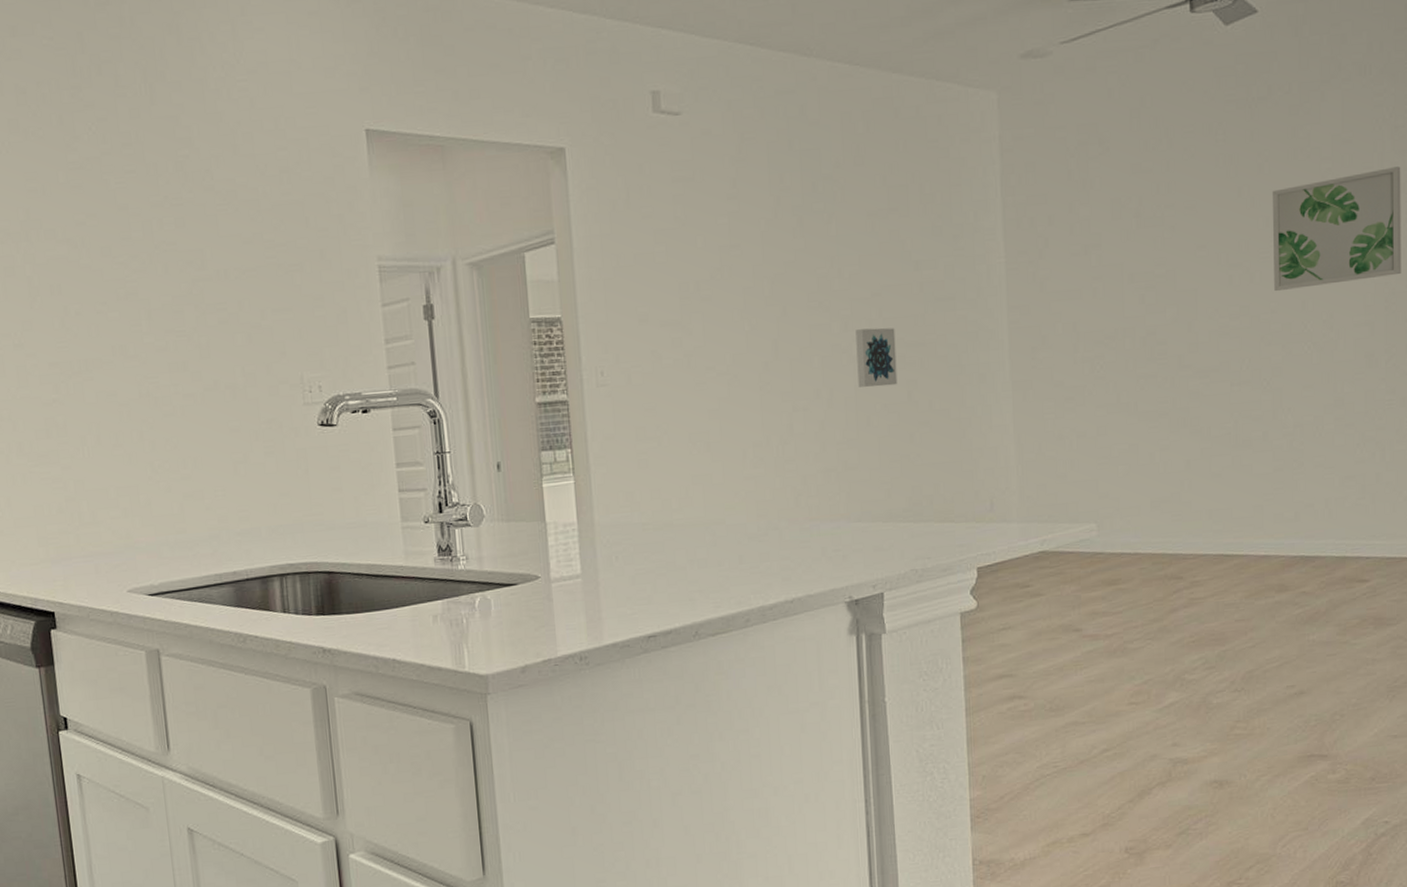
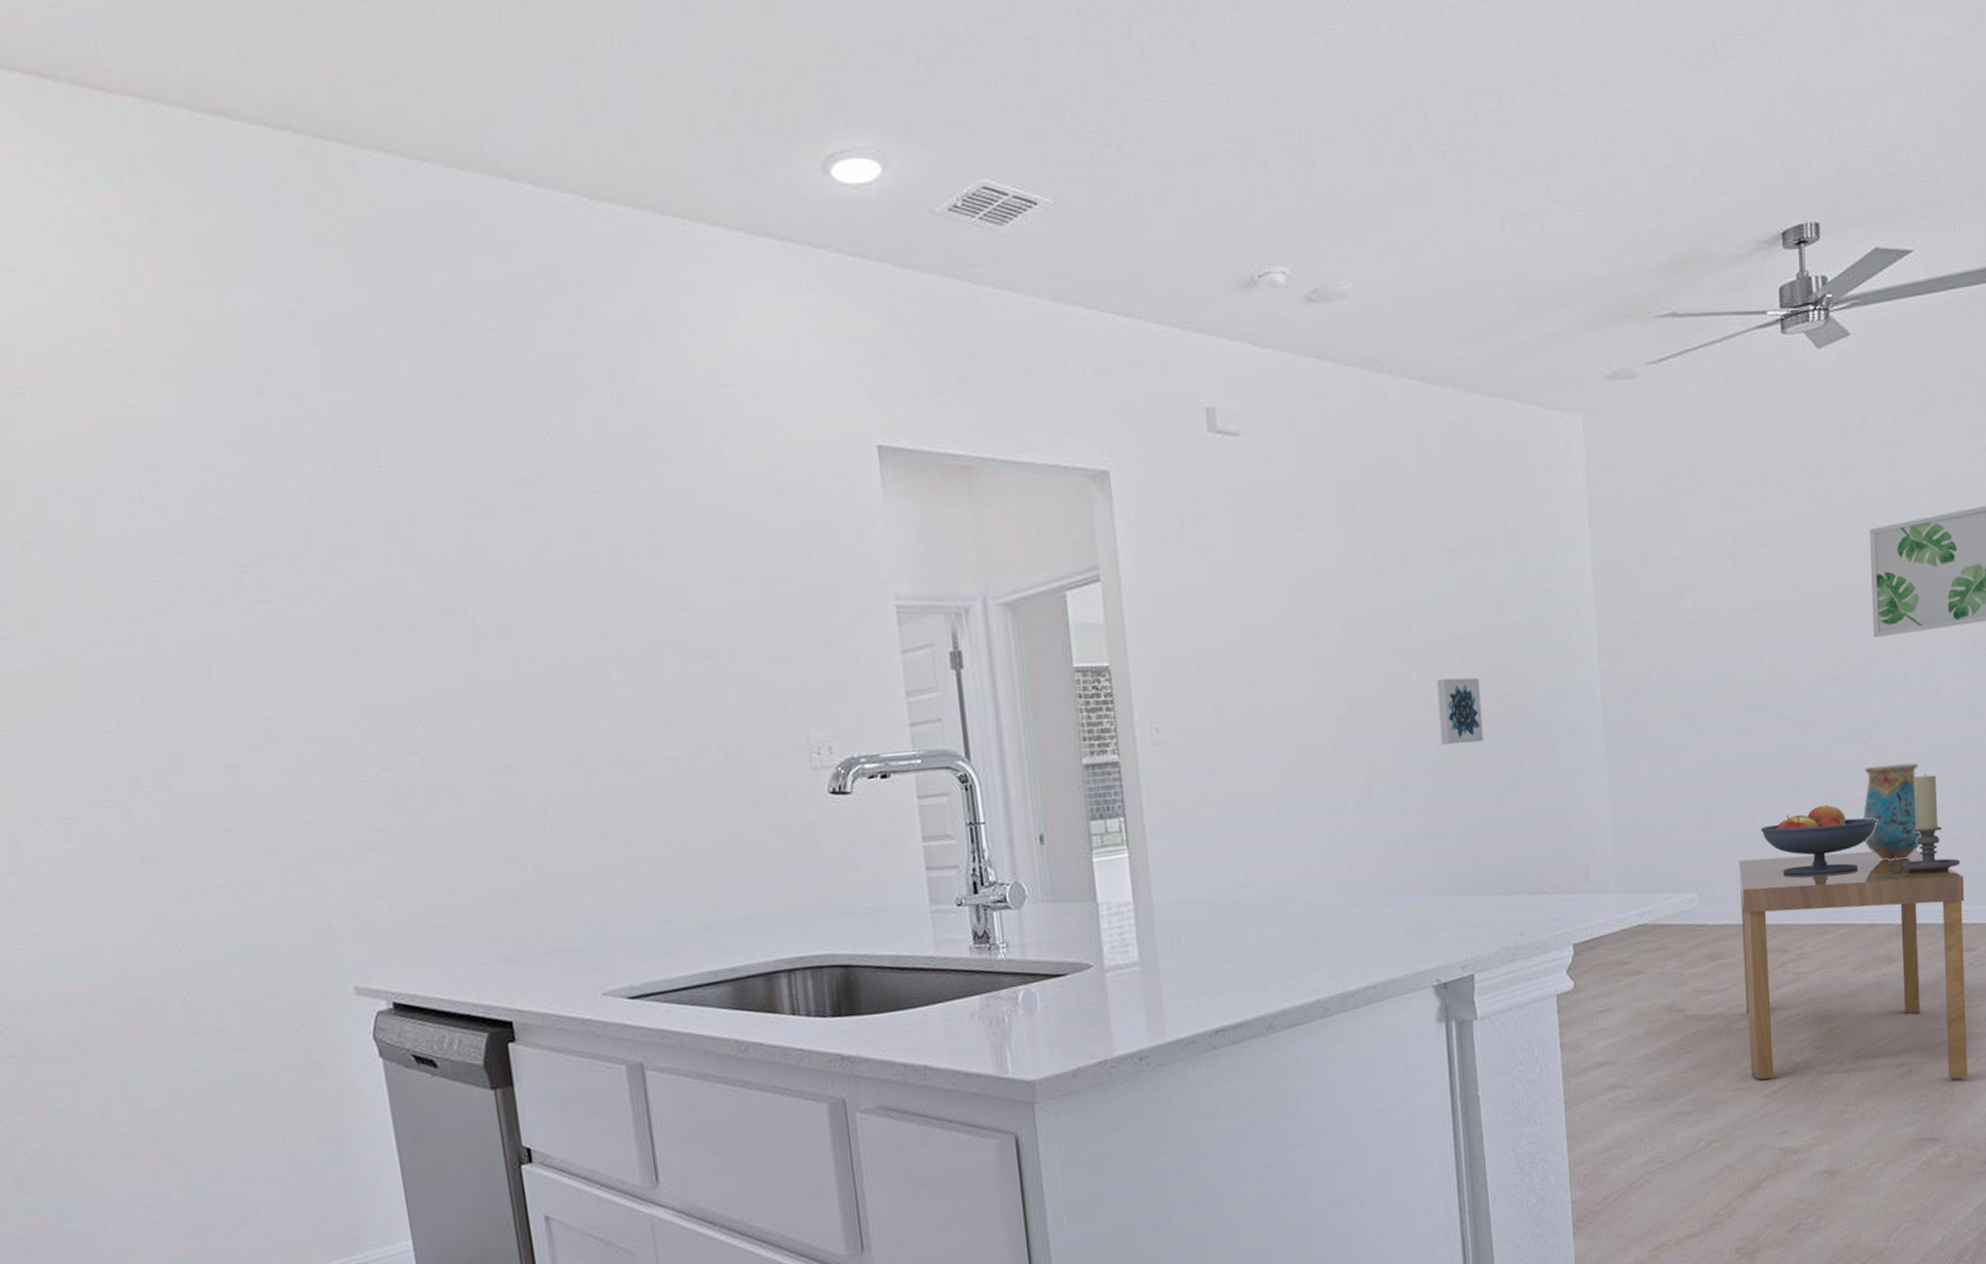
dining table: none [1137,487,1359,701] -> present [1739,849,1968,1080]
fruit bowl: none [1158,444,1274,509] -> present [1760,804,1878,875]
vase: none [1260,407,1318,498] -> present [1863,762,1922,861]
candle holder: none [1282,418,1355,510] -> present [1887,774,1960,874]

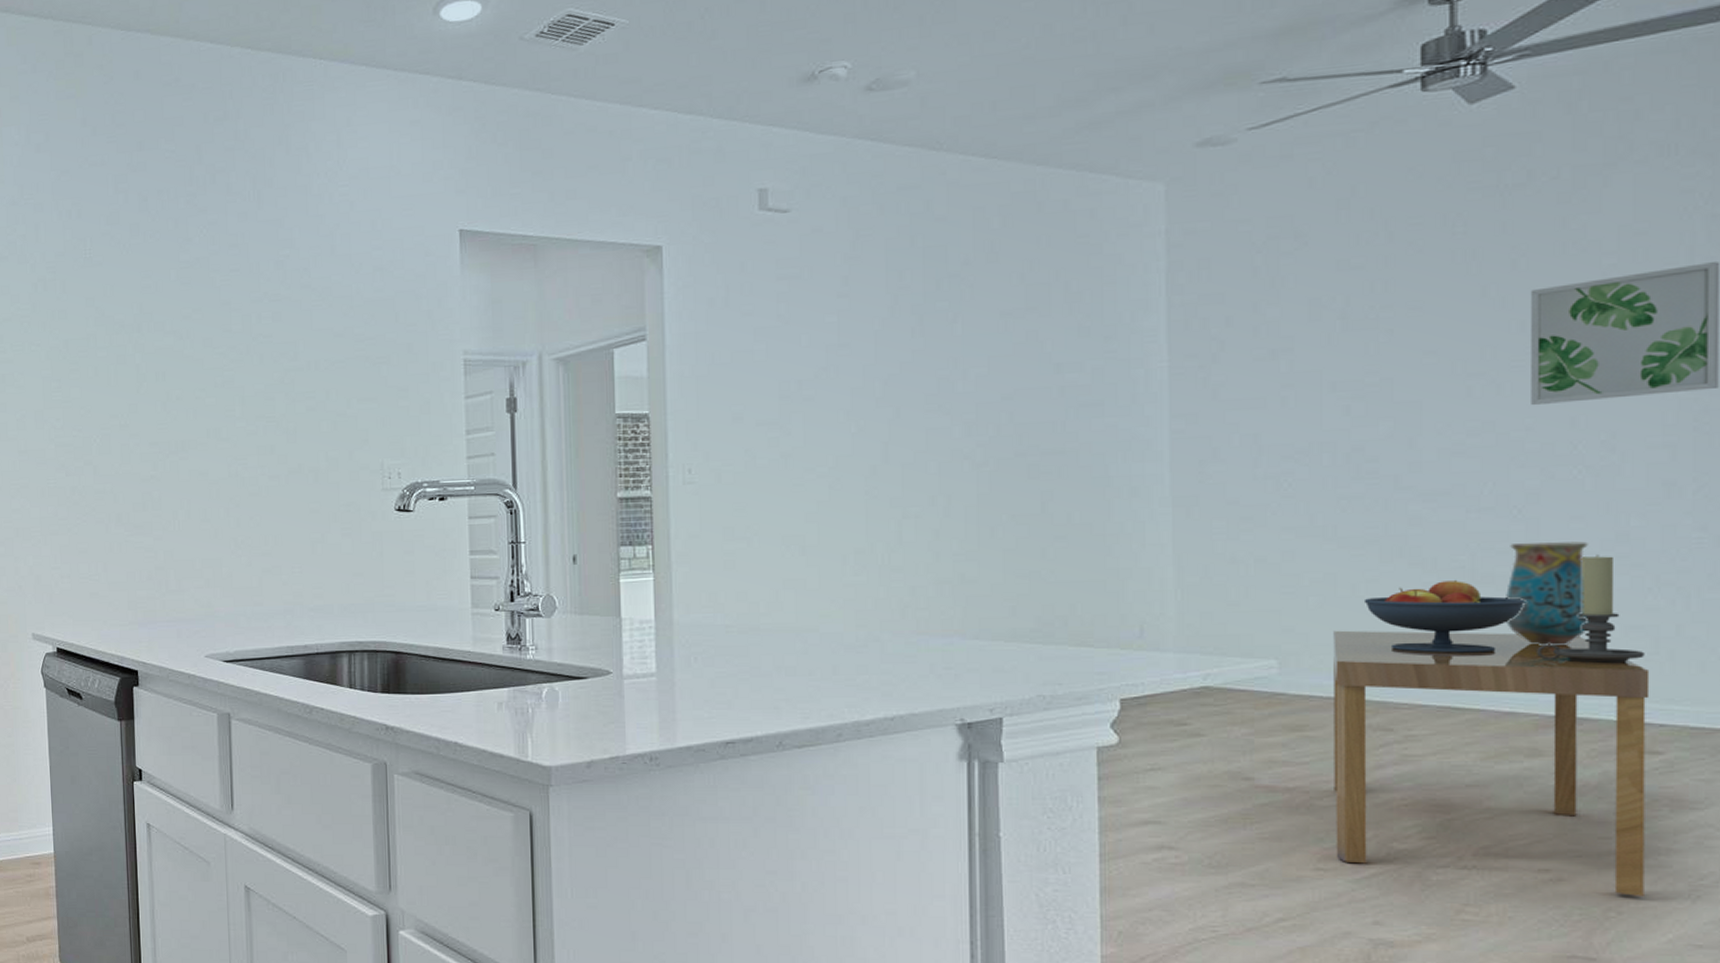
wall art: present [1437,677,1484,745] -> none [981,433,1029,497]

